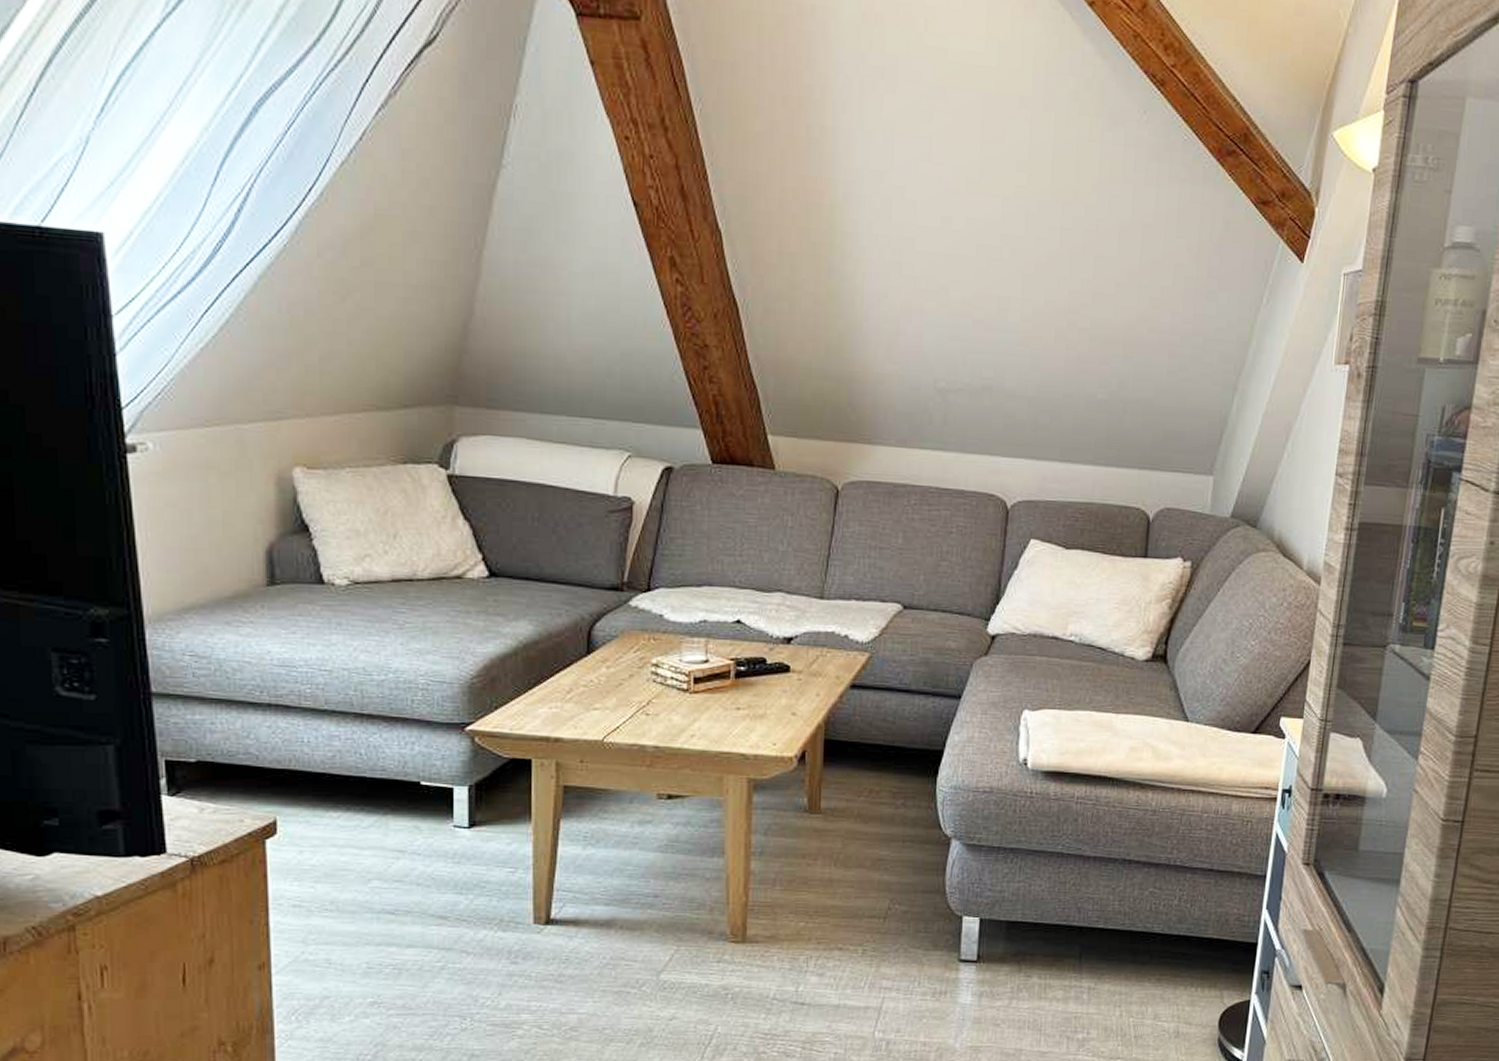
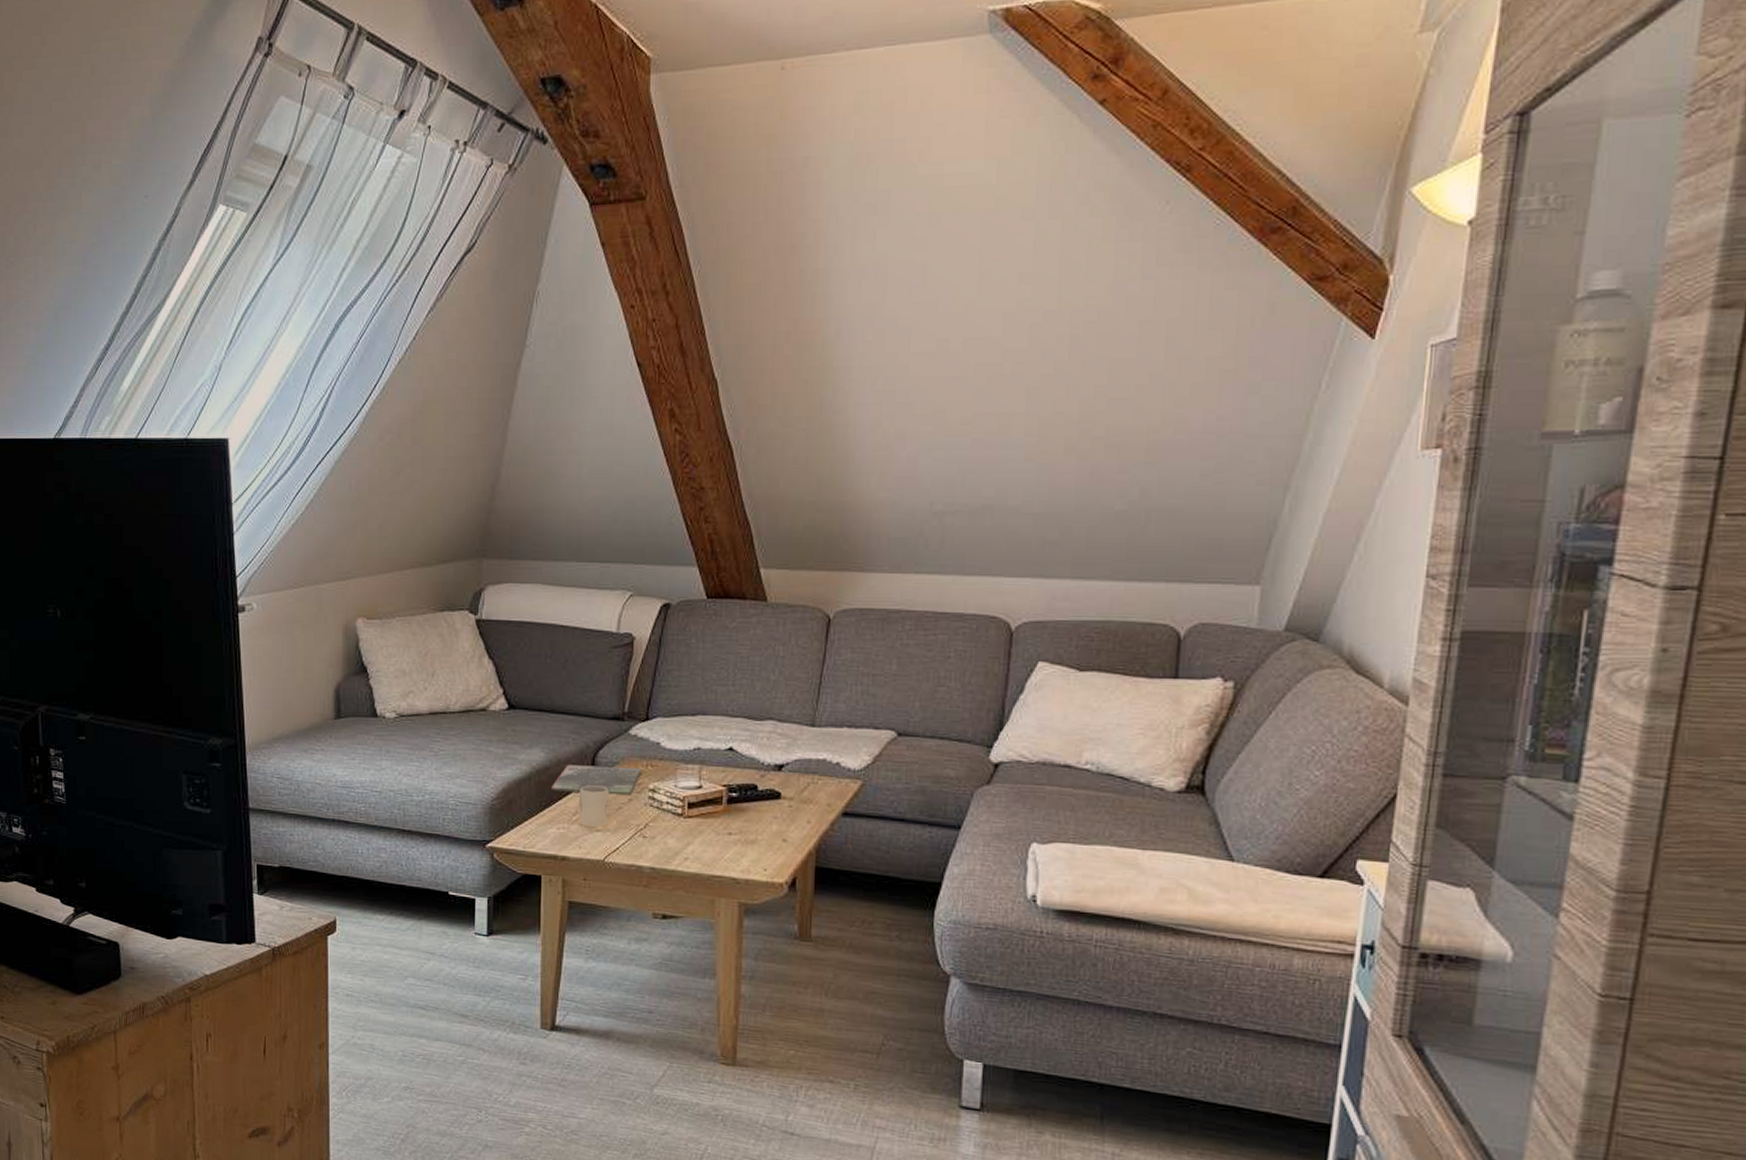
magazine: none [540,638,643,671] -> present [550,765,642,796]
mug: none [573,660,608,706] -> present [578,785,610,828]

